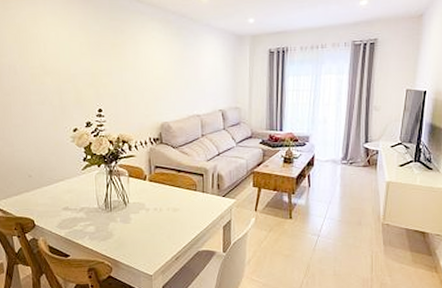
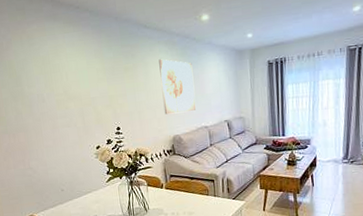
wall art: none [151,37,189,99] -> present [159,59,196,115]

